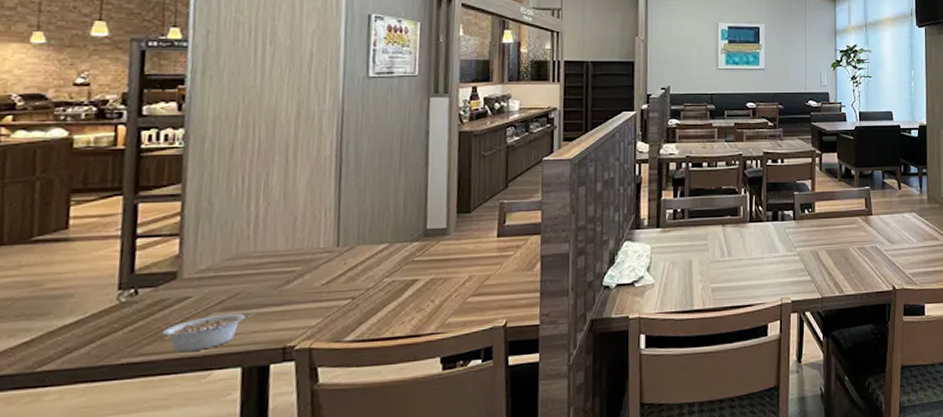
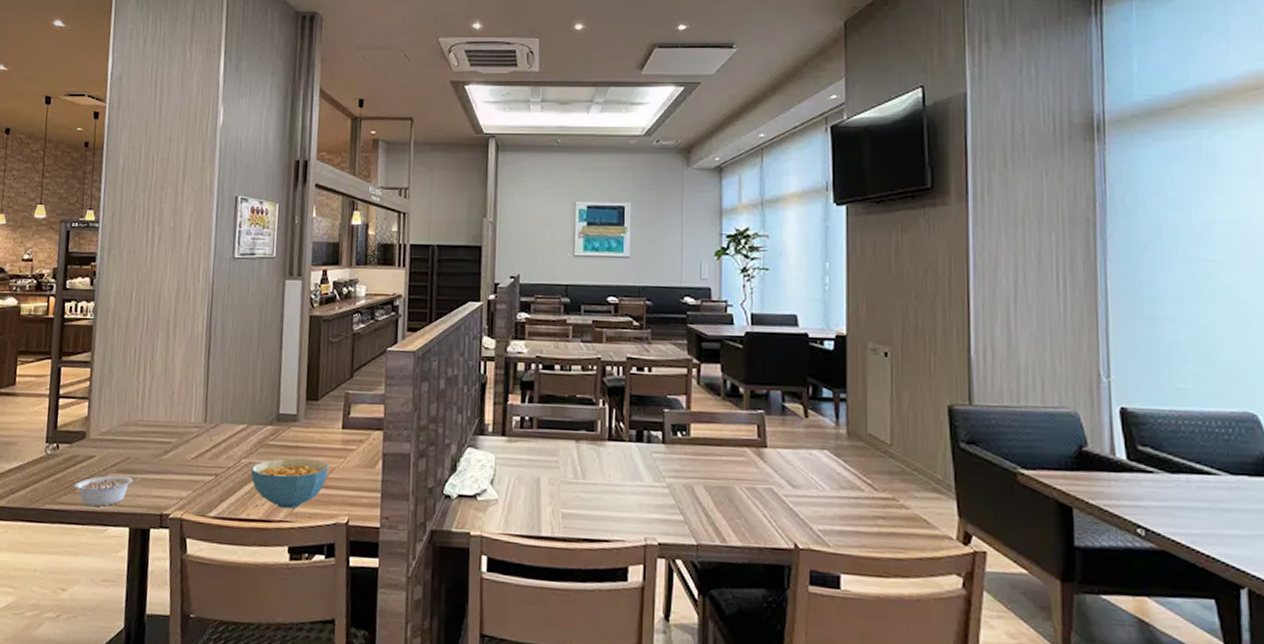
cereal bowl: none [394,269,483,321] -> present [250,458,328,509]

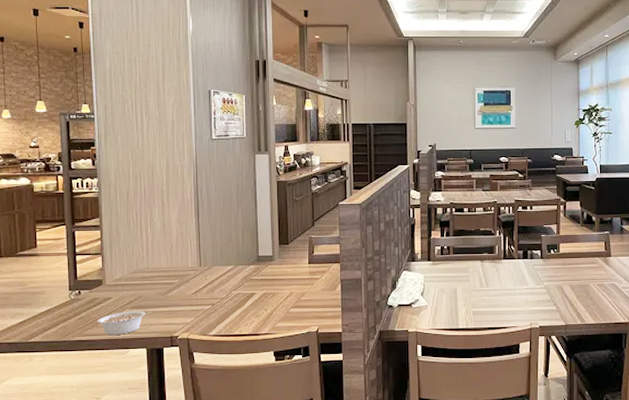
cereal bowl: present [250,458,328,509] -> none [240,287,300,325]

